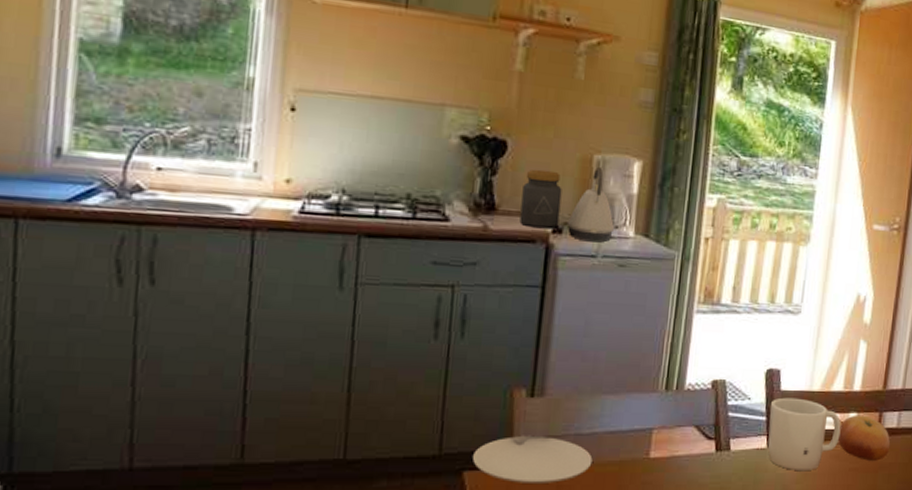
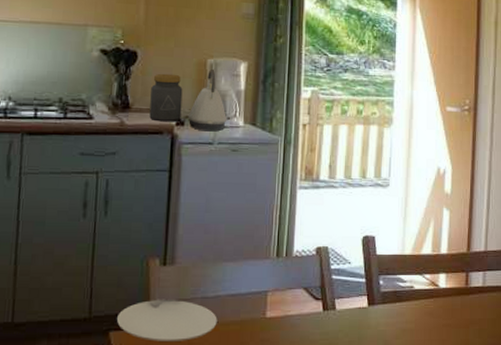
mug: present [767,397,841,472] -> none [368,261,432,328]
fruit: present [837,415,891,461] -> none [430,275,478,317]

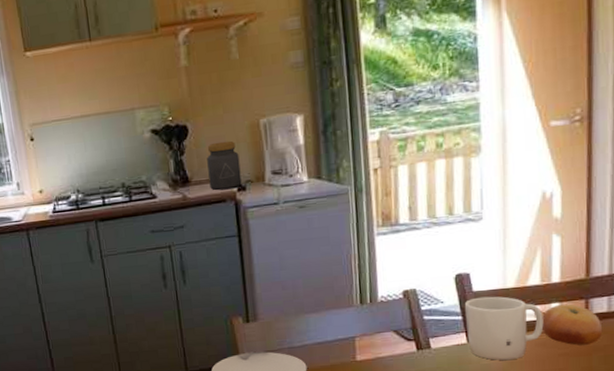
kettle: present [188,68,226,132] -> none [248,128,289,193]
mug: none [368,261,432,328] -> present [464,296,544,361]
fruit: none [430,275,478,317] -> present [541,304,603,346]

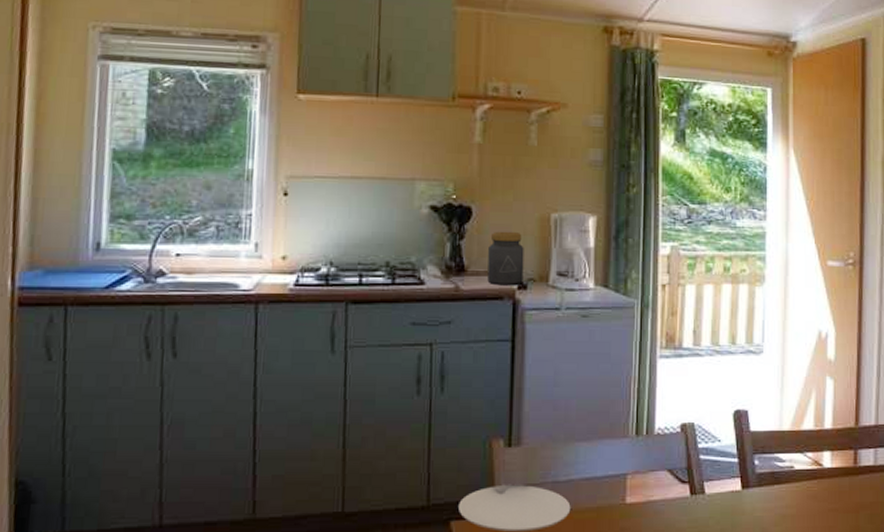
mug: present [464,296,544,361] -> none [741,438,816,514]
fruit: present [541,304,603,346] -> none [813,453,870,501]

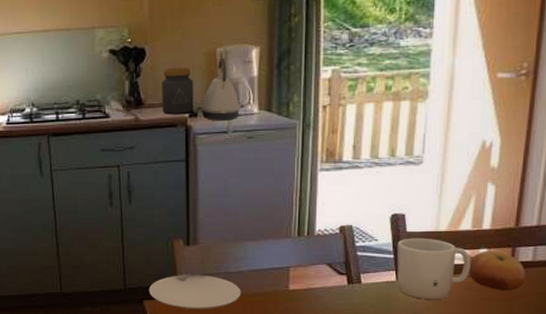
kettle: none [530,224,574,296] -> present [200,57,240,121]
mug: none [741,438,816,514] -> present [396,238,471,300]
fruit: none [813,453,870,501] -> present [468,250,526,291]

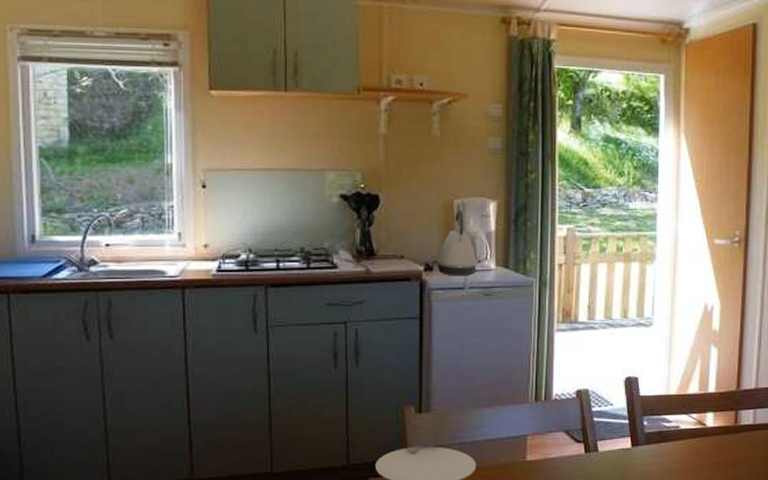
jar: present [162,67,194,115] -> none [396,217,429,268]
mug: present [396,238,471,300] -> none [631,402,699,468]
fruit: present [468,250,526,291] -> none [697,414,748,456]

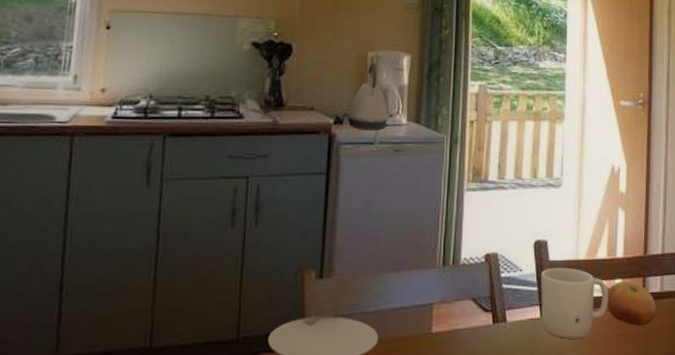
mug: none [631,402,699,468] -> present [540,267,608,340]
fruit: none [697,414,748,456] -> present [606,281,657,326]

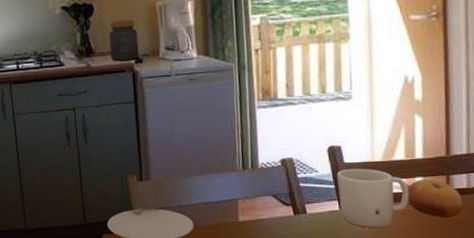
jar: none [305,67,342,121] -> present [109,19,139,62]
kettle: present [346,62,388,131] -> none [145,10,180,66]

